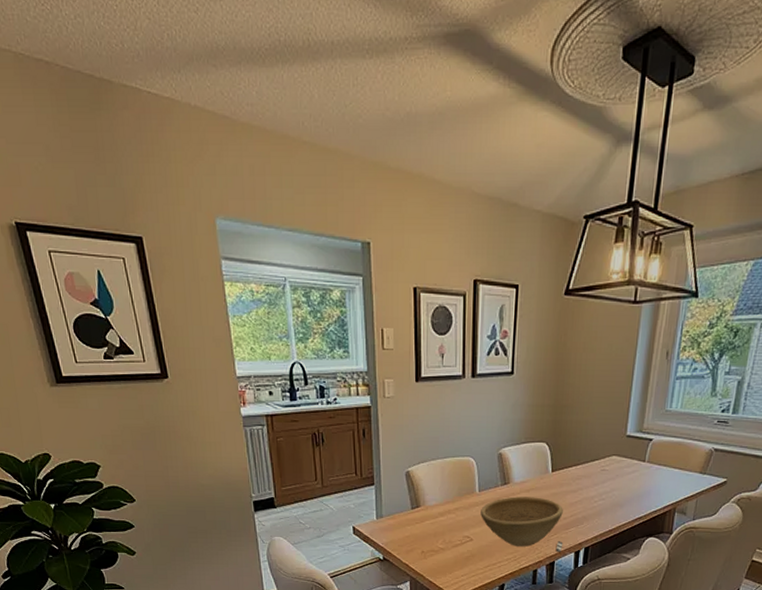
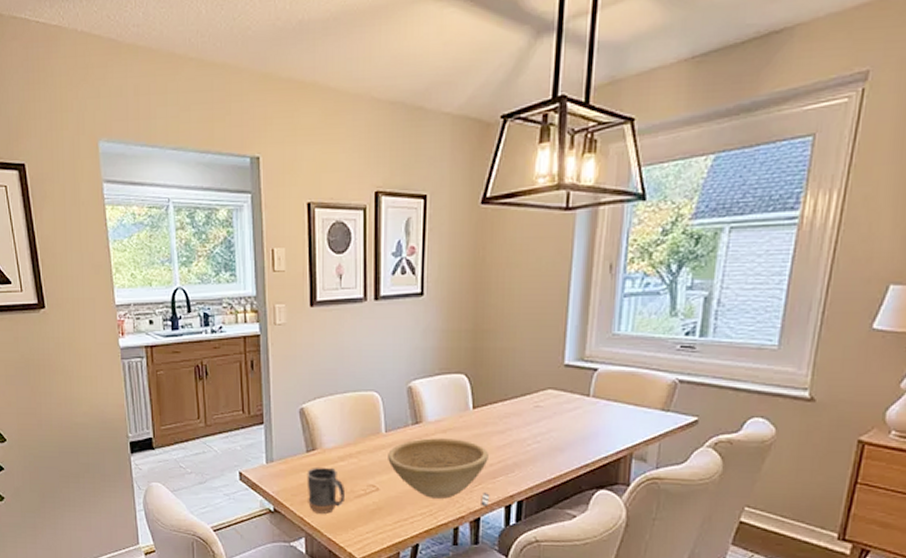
mug: none [411,521,445,561] -> present [307,466,346,514]

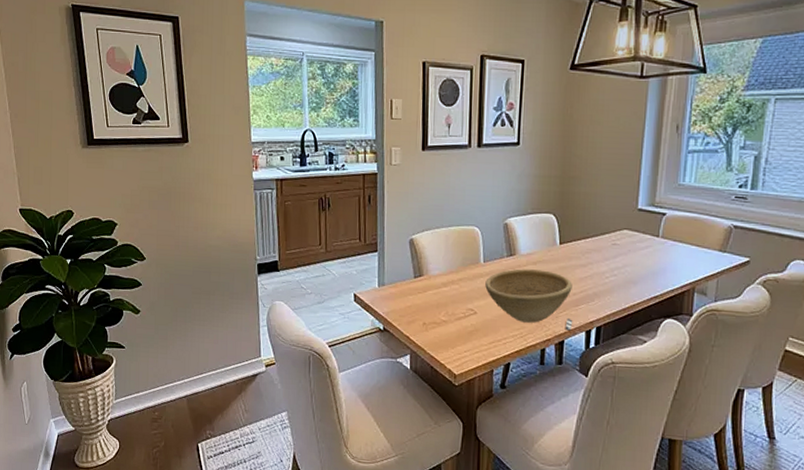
mug: present [307,466,346,514] -> none [413,291,447,334]

